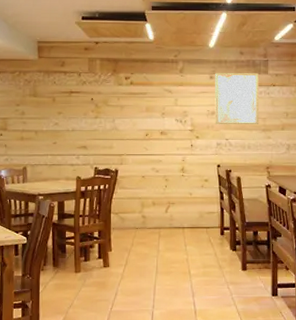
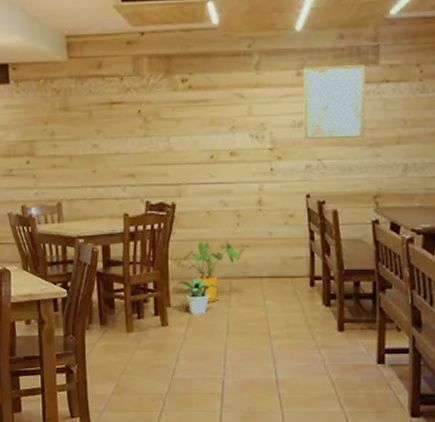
potted plant: none [117,229,149,259] -> present [177,279,217,316]
house plant: none [118,200,168,248] -> present [177,242,240,302]

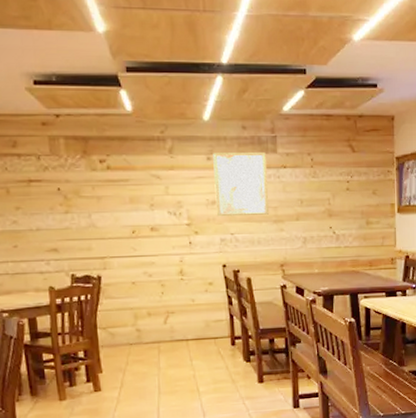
house plant: present [177,242,240,302] -> none [106,309,167,366]
potted plant: present [177,279,217,316] -> none [107,345,146,379]

